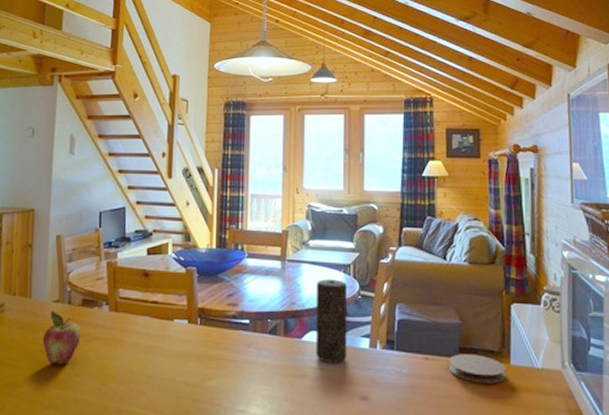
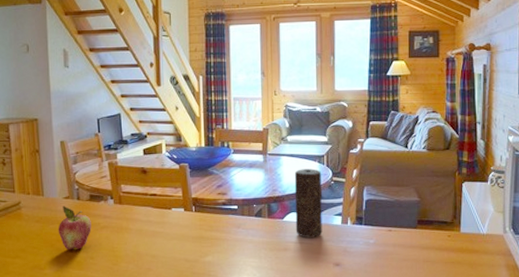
coaster: present [449,354,506,384] -> none [409,225,456,248]

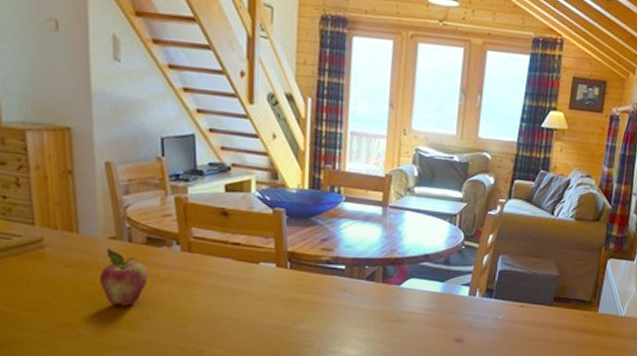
candle: present [294,168,322,238] -> none [414,228,451,309]

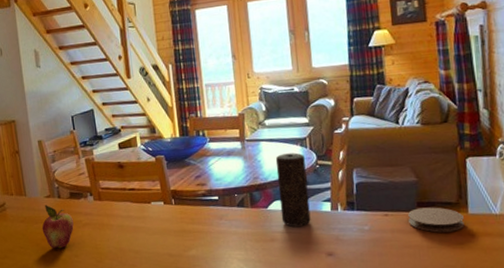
candle: none [414,228,451,309] -> present [275,152,311,227]
coaster: none [542,302,593,329] -> present [408,207,465,233]

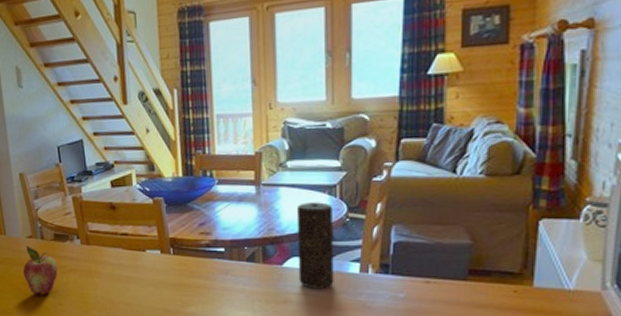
coaster: present [408,207,465,233] -> none [456,276,526,307]

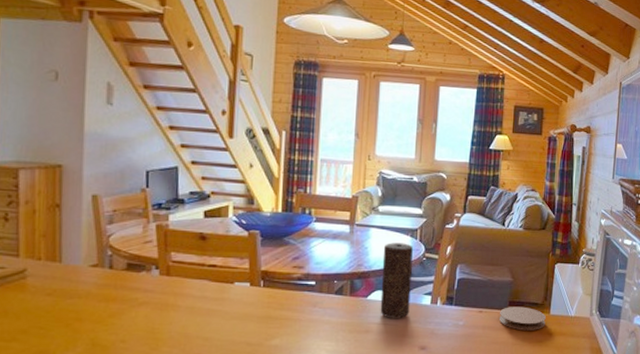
fruit: present [22,245,58,295] -> none [77,275,126,332]
coaster: none [456,276,526,307] -> present [500,306,546,331]

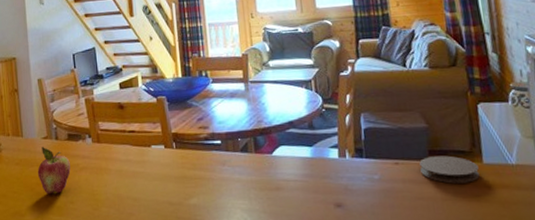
fruit: none [77,275,126,332] -> present [37,146,71,195]
candle: present [380,243,413,318] -> none [280,95,318,174]

